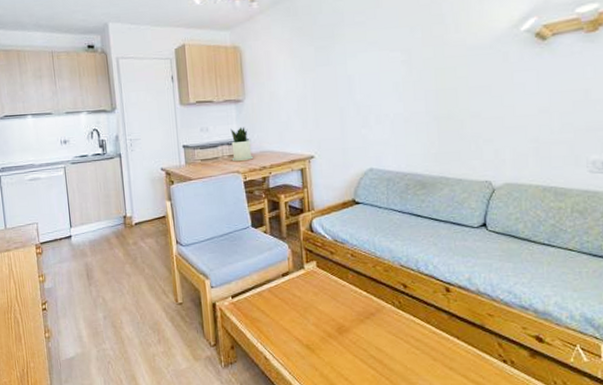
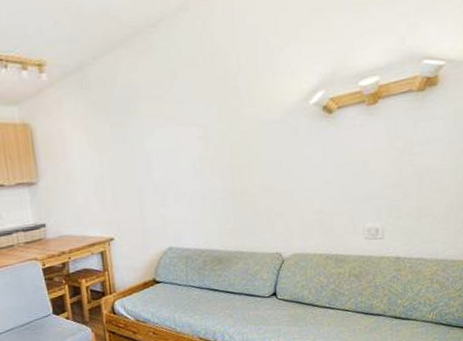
planter: present [230,126,254,162] -> none [25,211,52,249]

